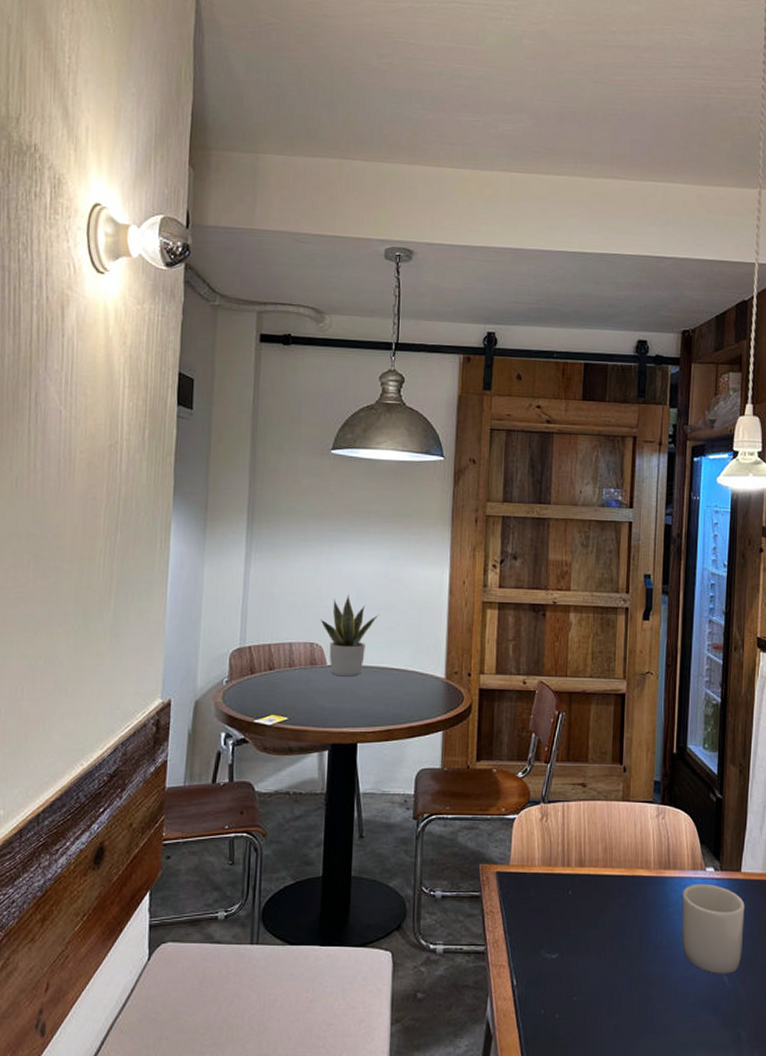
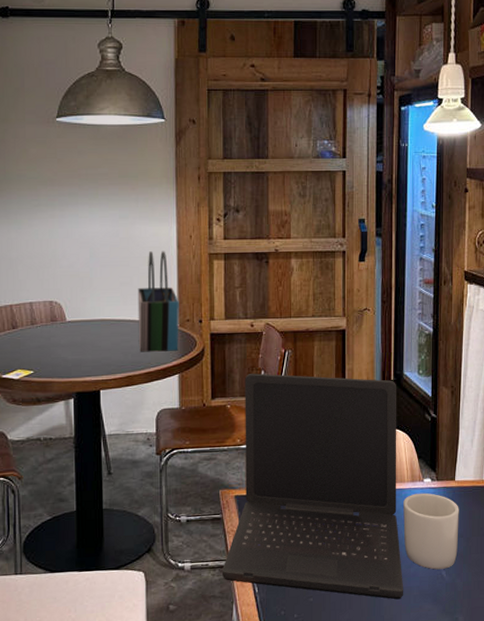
potted plant: present [320,594,380,677] -> none [57,254,114,331]
tote bag: none [401,596,448,705] -> present [137,251,179,352]
laptop: none [478,736,680,1006] -> present [222,373,404,600]

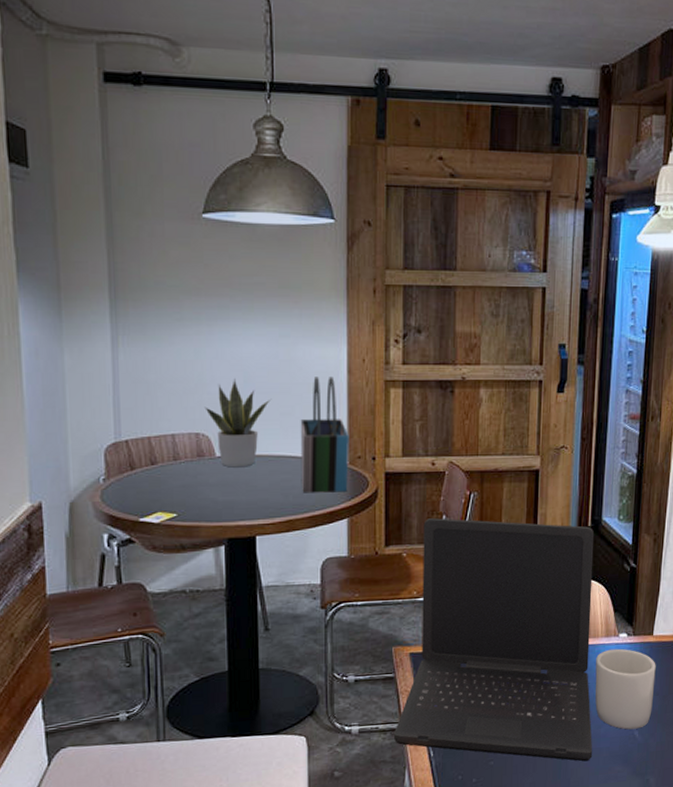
potted plant: none [57,254,114,331] -> present [204,379,272,468]

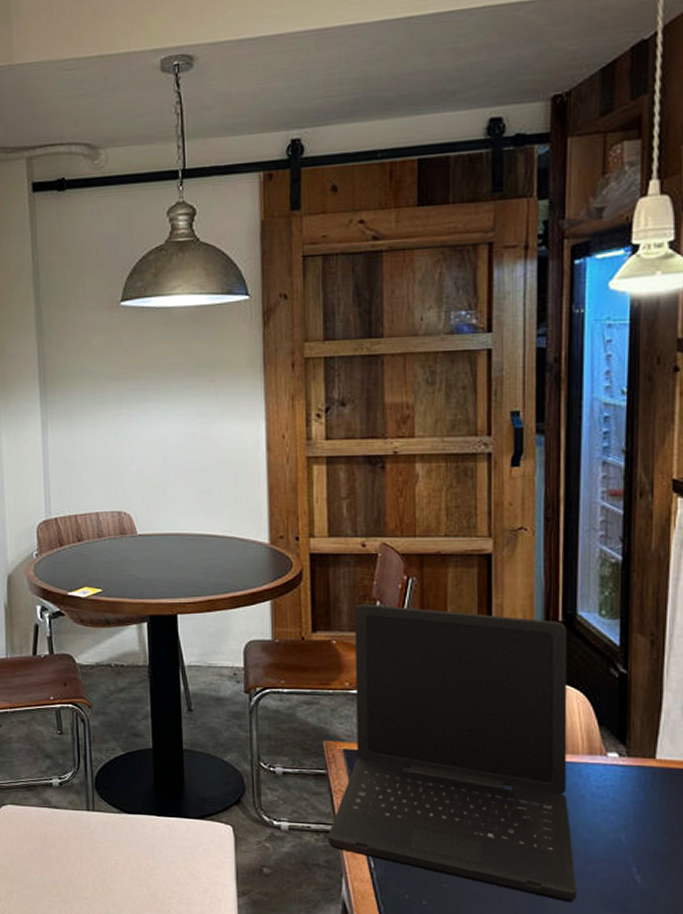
potted plant: present [204,379,272,468] -> none [126,458,190,546]
tote bag: present [300,376,349,493] -> none [219,454,271,573]
mug: present [595,648,656,730] -> none [576,770,662,873]

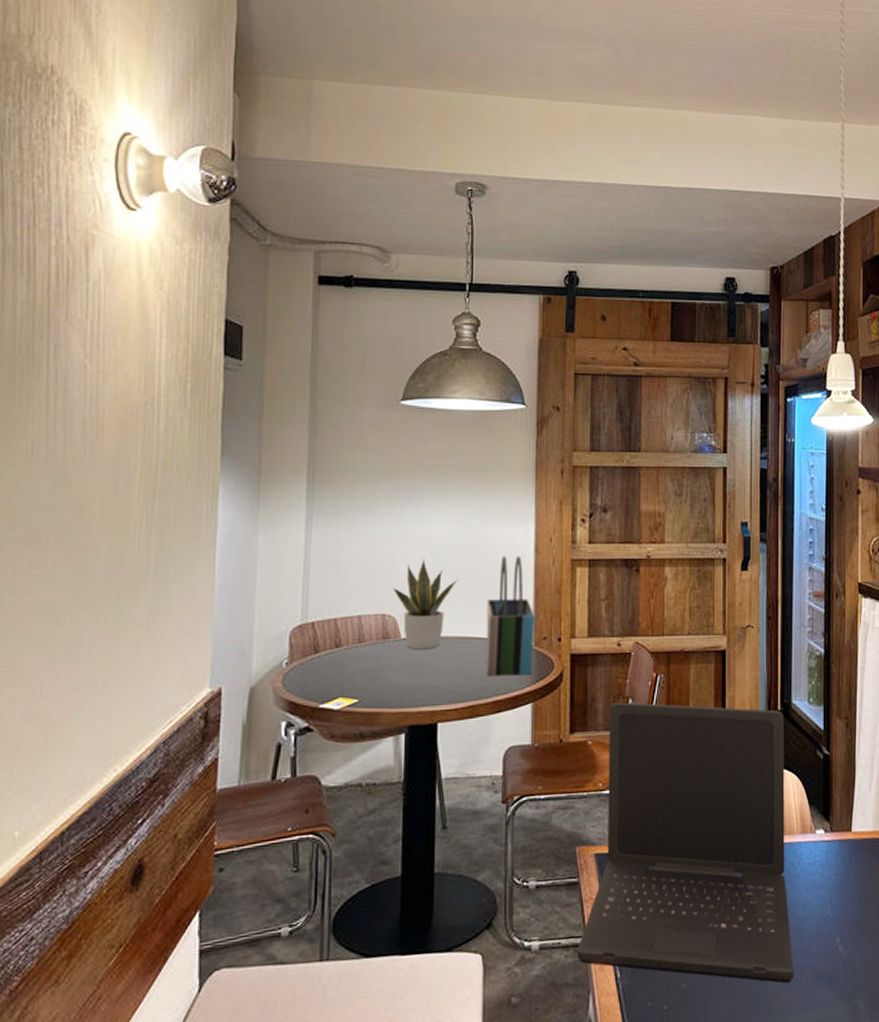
potted plant: none [126,458,190,546] -> present [392,559,460,650]
tote bag: none [219,454,271,573] -> present [485,556,535,677]

